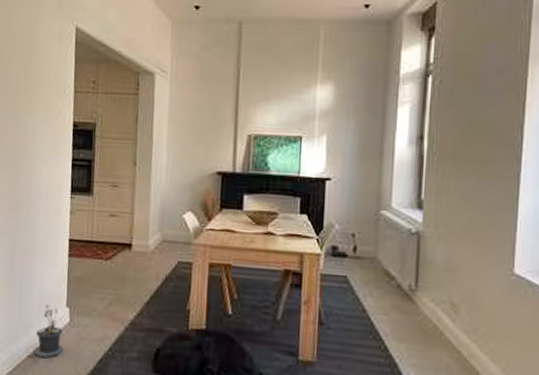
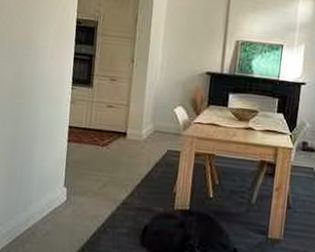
potted plant: present [27,305,64,359] -> none [26,184,61,233]

